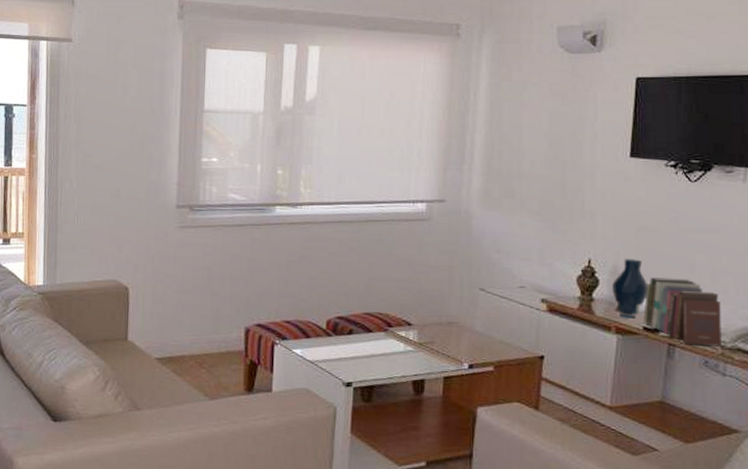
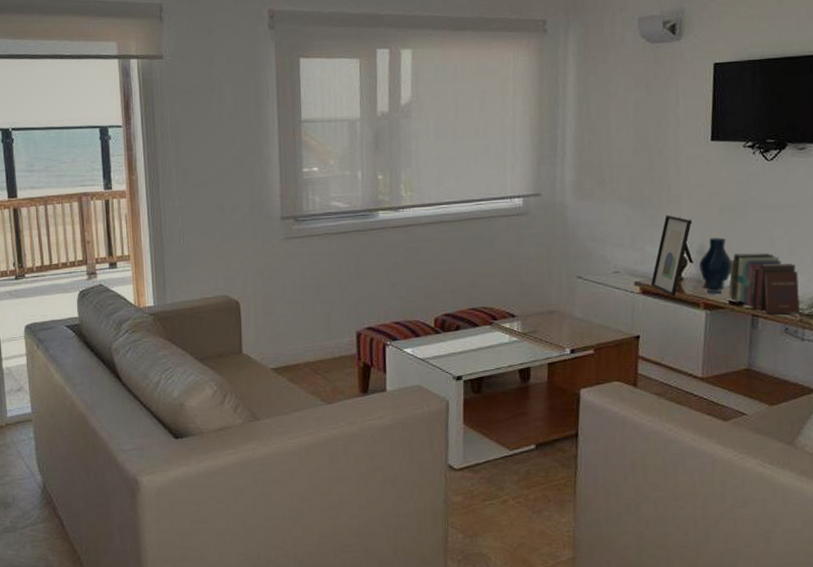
picture frame: none [558,231,607,317] -> present [650,215,693,296]

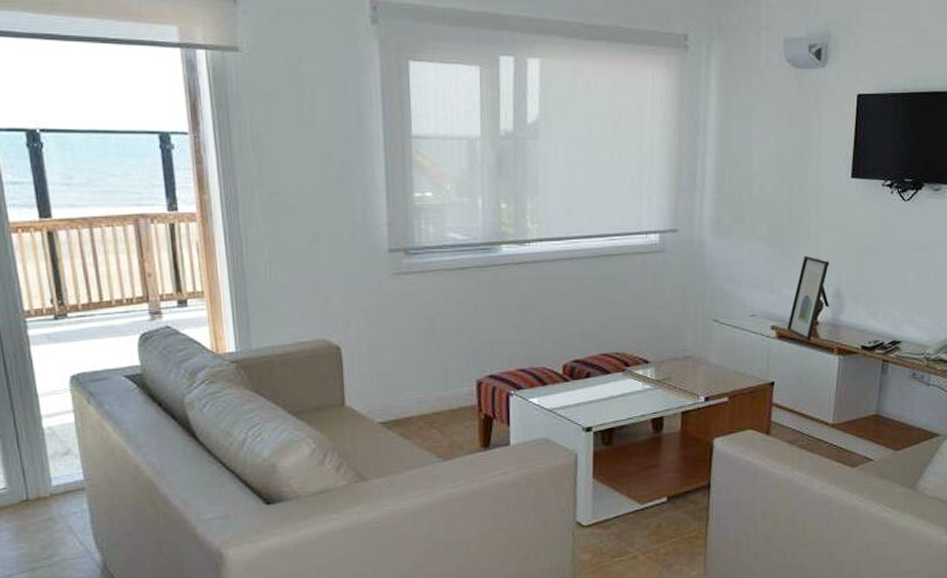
vase: present [699,238,732,295] -> none [835,280,866,340]
books: present [729,253,800,314] -> none [862,296,927,359]

